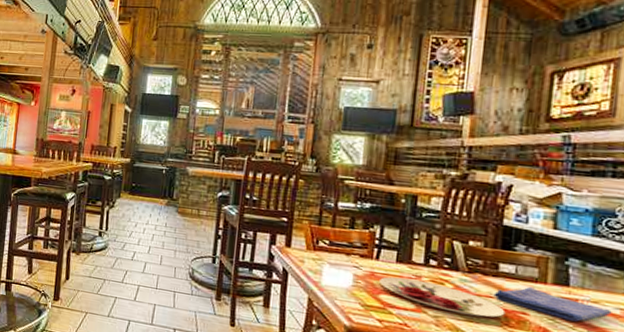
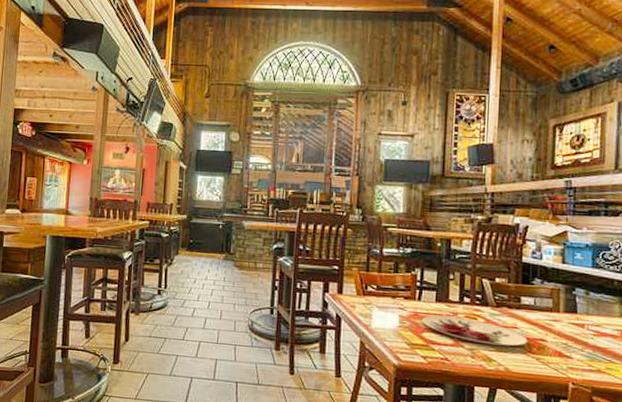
dish towel: present [493,286,612,322] -> none [518,315,611,344]

